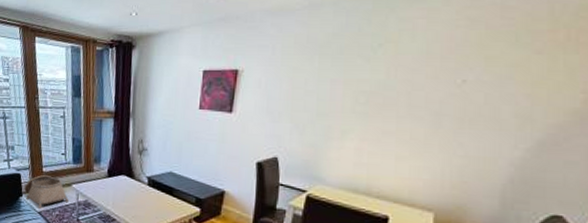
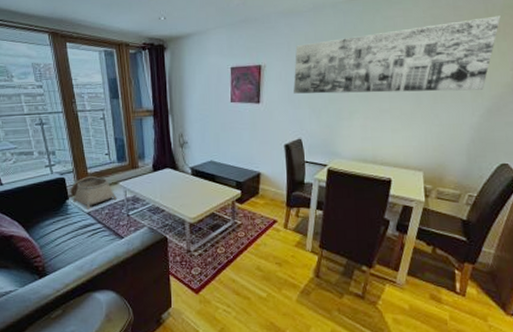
wall art: none [274,19,573,116] -> present [293,15,501,94]

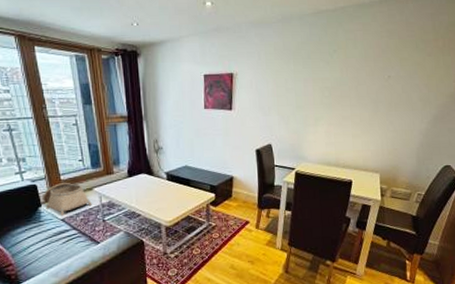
wall art: present [293,15,501,94] -> none [263,32,446,102]

